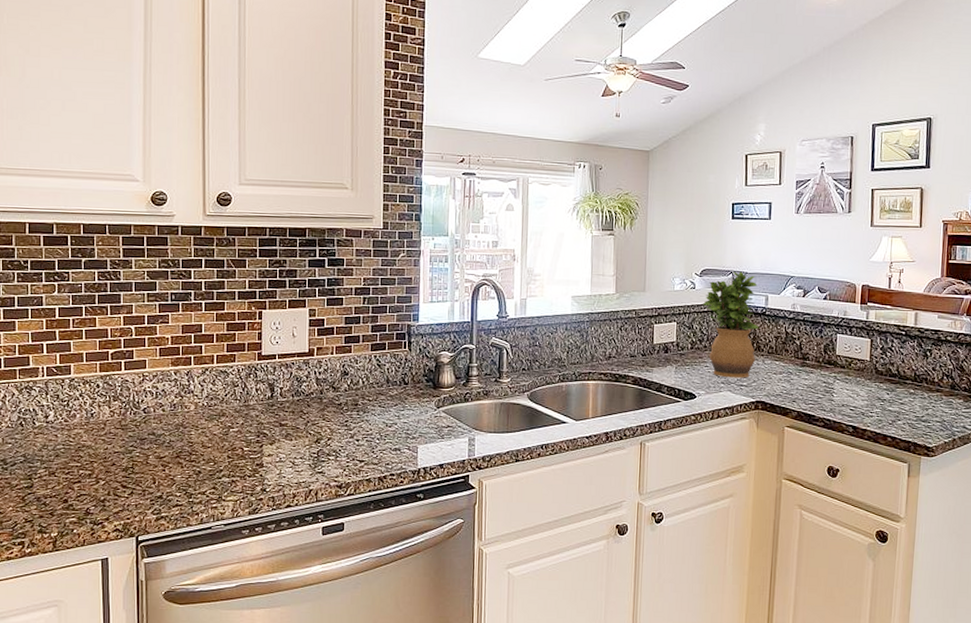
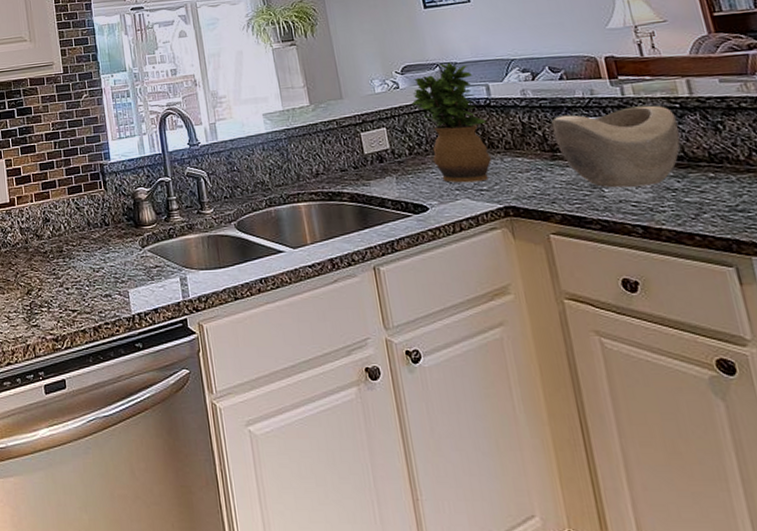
decorative bowl: none [808,329,900,395] -> present [551,105,681,188]

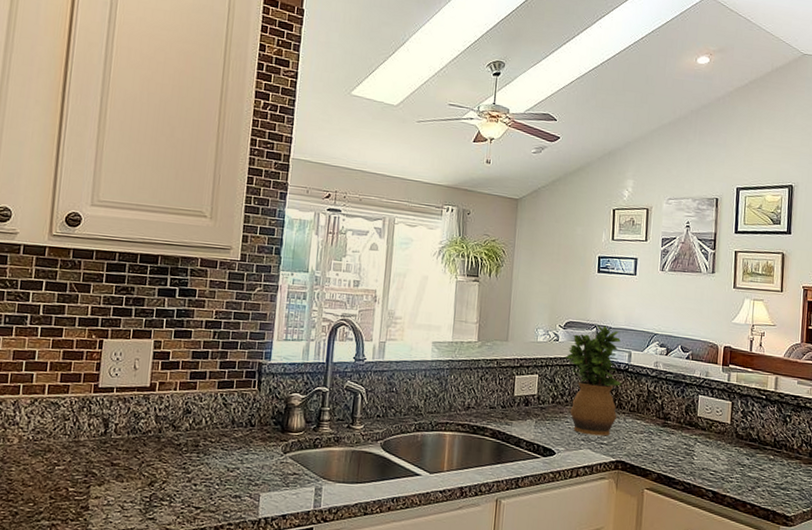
decorative bowl: present [551,105,681,188] -> none [669,389,760,459]

